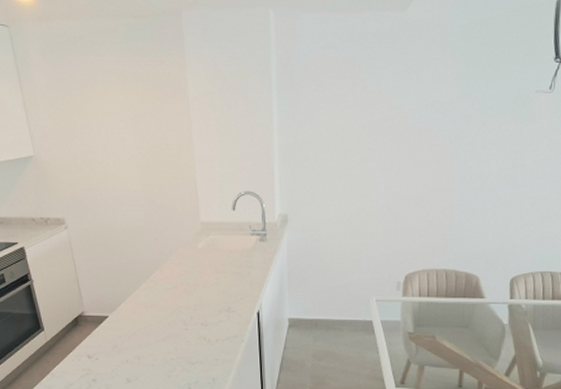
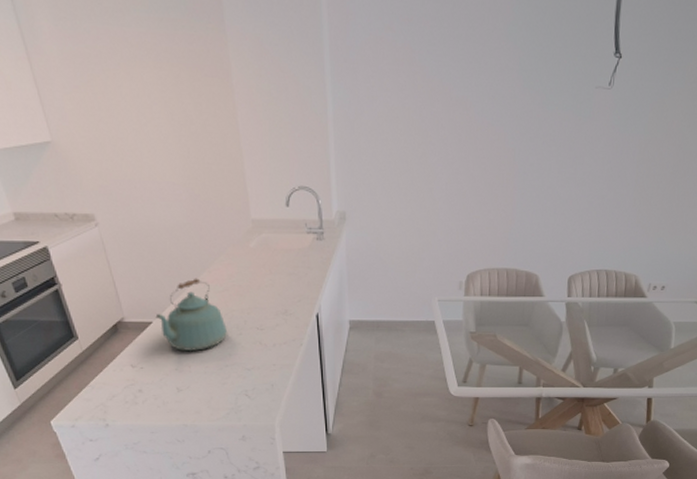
kettle: none [111,276,174,345] -> present [155,278,227,352]

